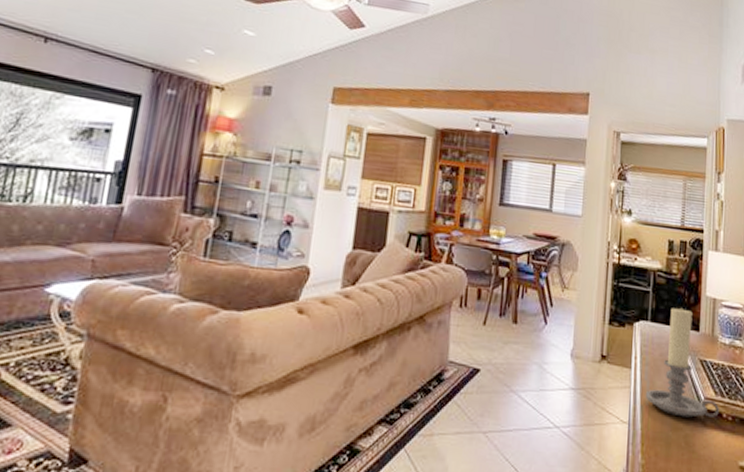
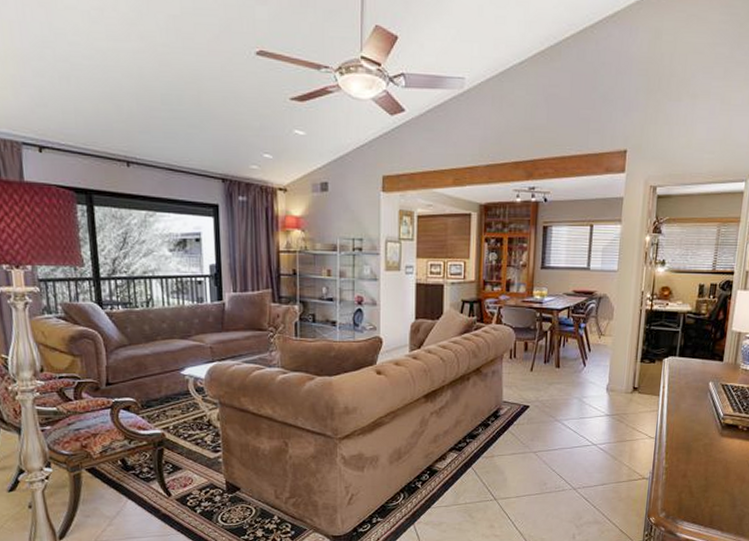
candle holder: present [645,307,719,418] -> none [670,342,736,431]

